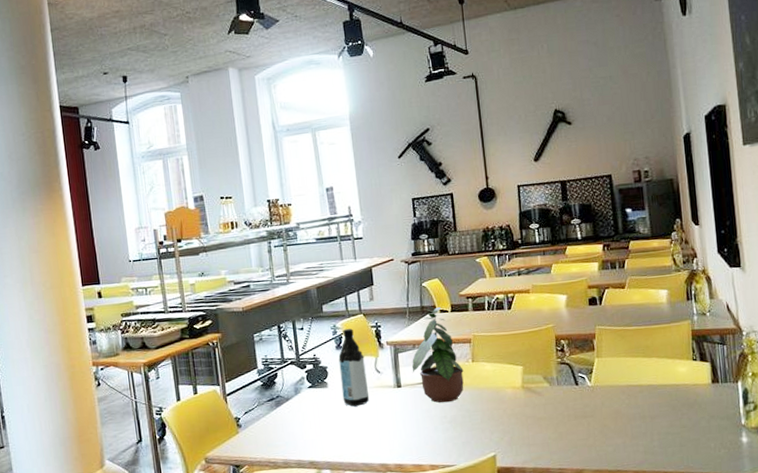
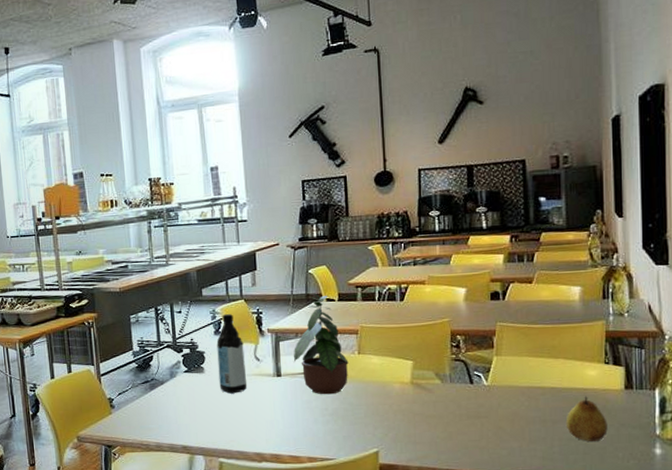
fruit: none [662,391,700,434] -> present [565,396,608,441]

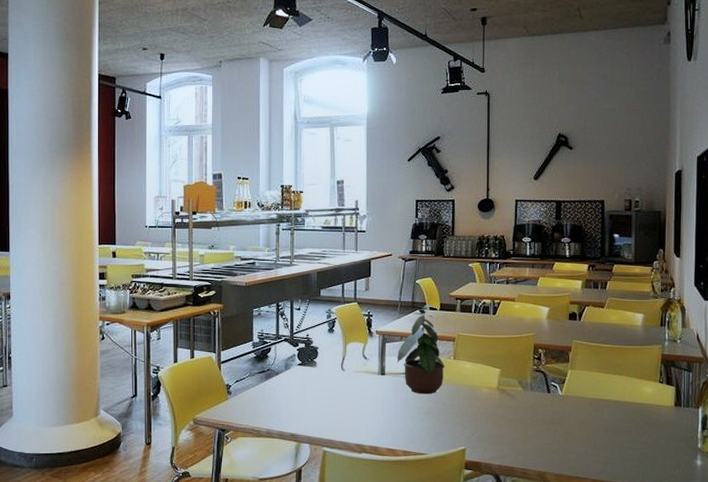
water bottle: present [216,314,248,394] -> none [329,314,354,388]
fruit: present [565,396,608,441] -> none [625,410,659,451]

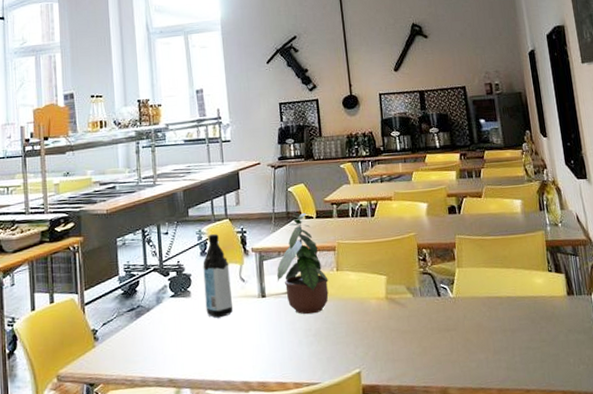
water bottle: none [329,314,354,388] -> present [203,234,234,318]

